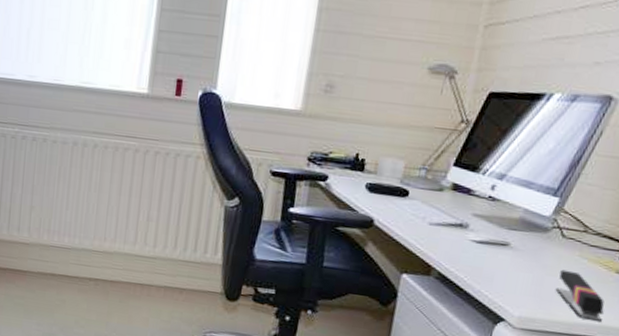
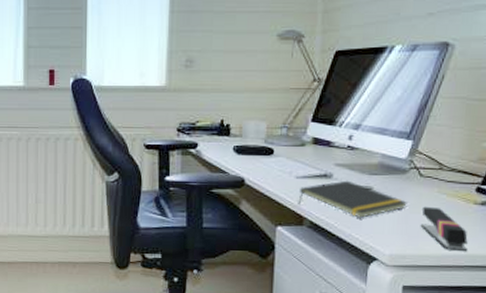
notepad: none [428,232,545,275] -> present [298,180,407,218]

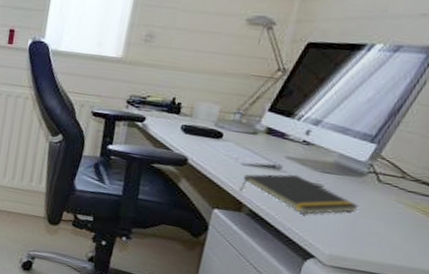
stapler: present [420,206,468,252] -> none [368,212,421,266]

